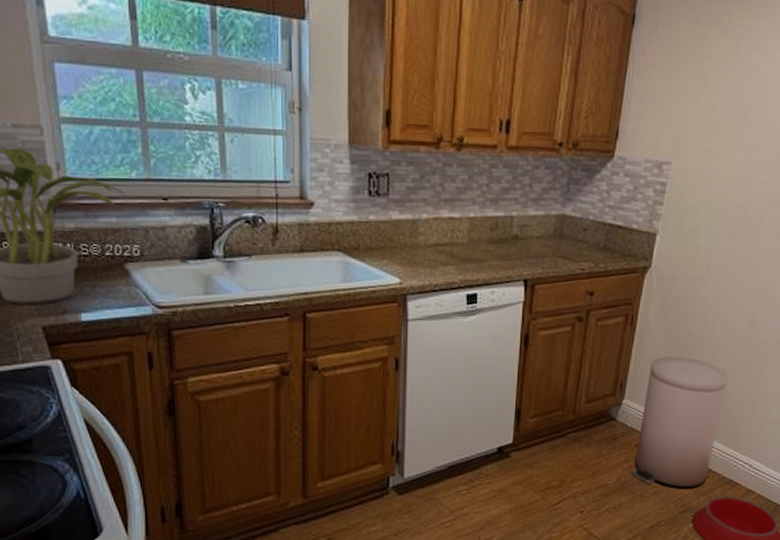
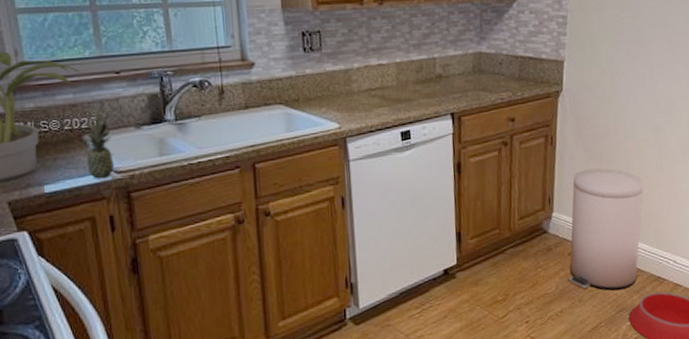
fruit: none [124,240,157,312] -> present [82,112,115,179]

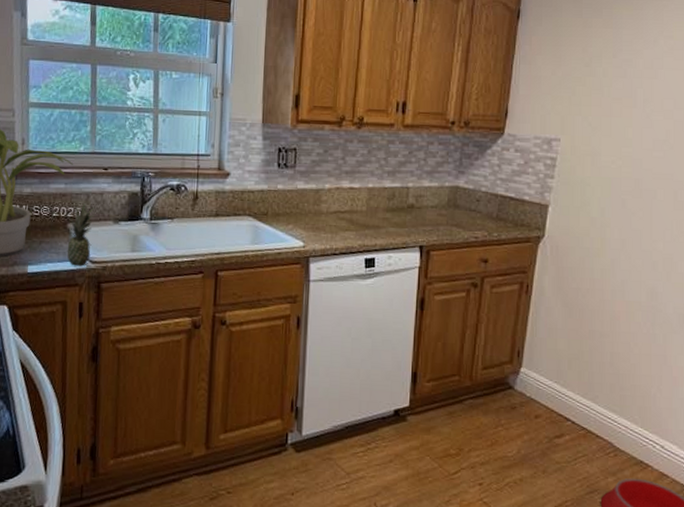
pedal bin: present [568,168,644,291] -> none [532,326,631,468]

